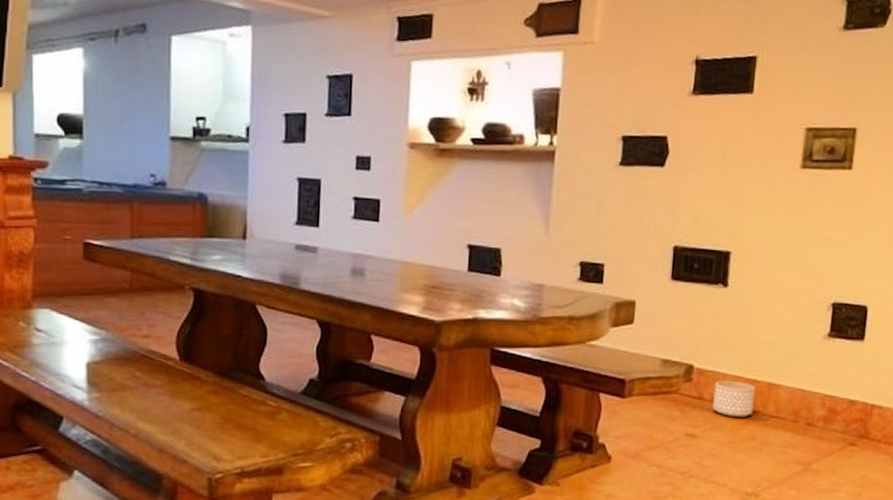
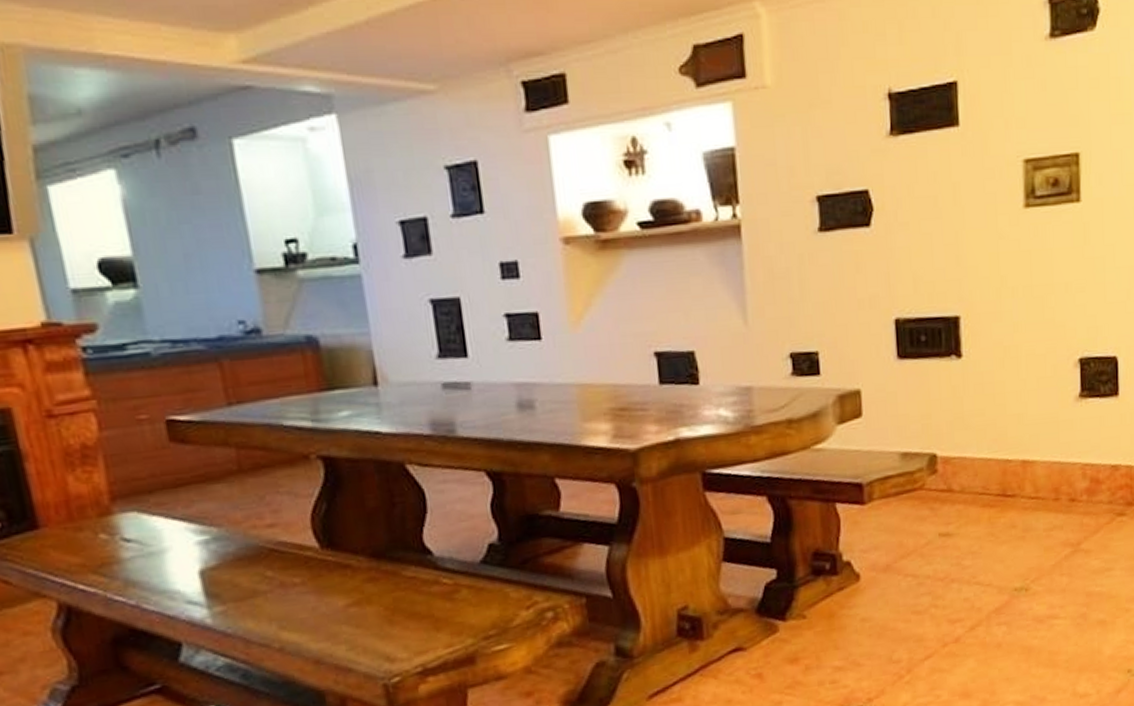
planter: present [712,381,755,417] -> none [963,464,1009,506]

